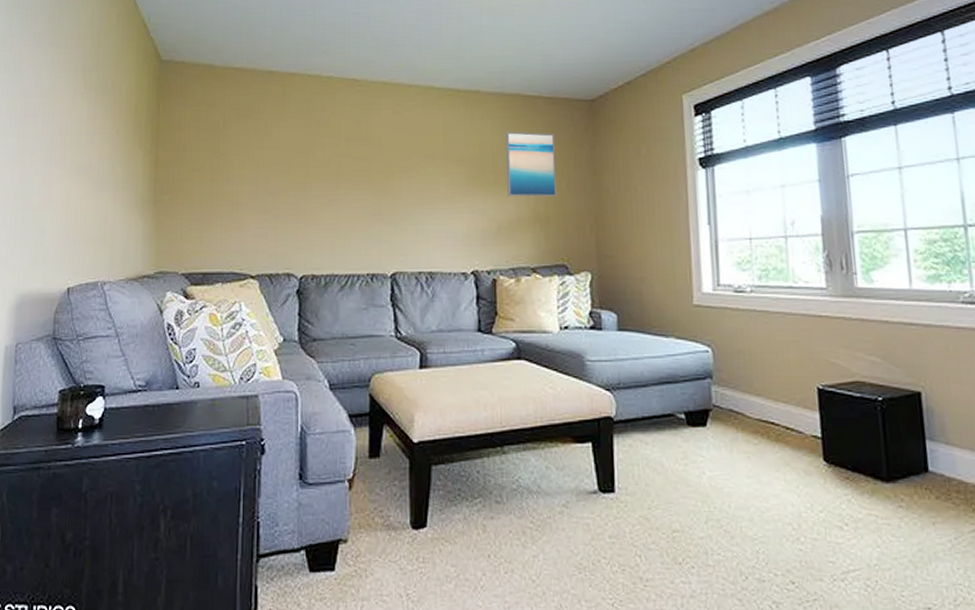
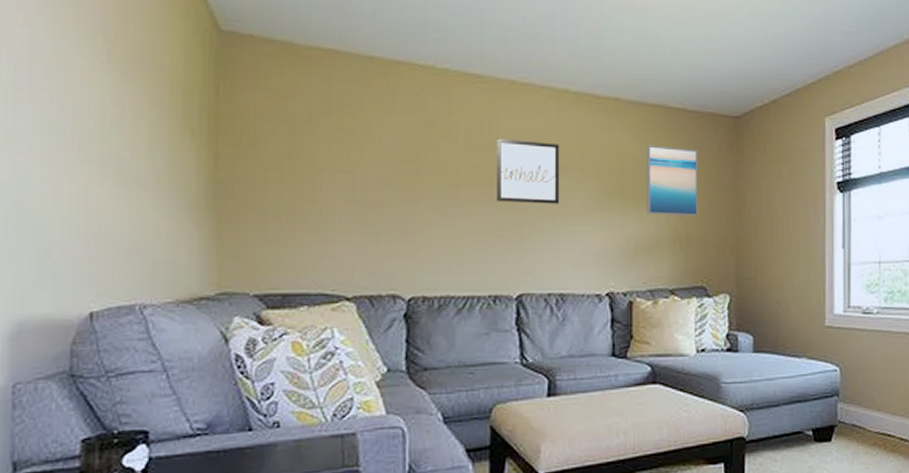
wall art: none [372,133,428,190] -> present [496,138,560,204]

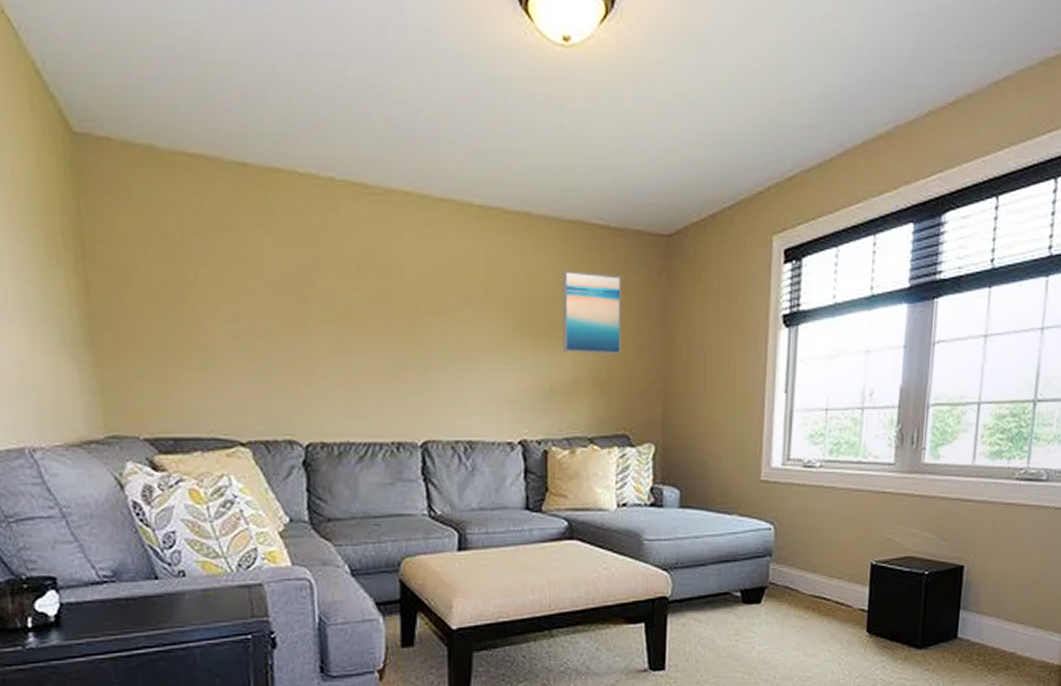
wall art: present [496,138,560,204] -> none [392,262,465,340]

